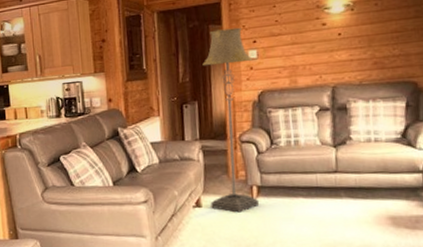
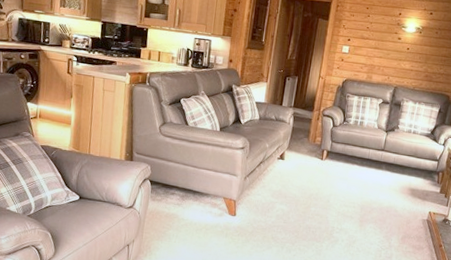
floor lamp: present [202,27,260,213] -> none [291,23,345,169]

